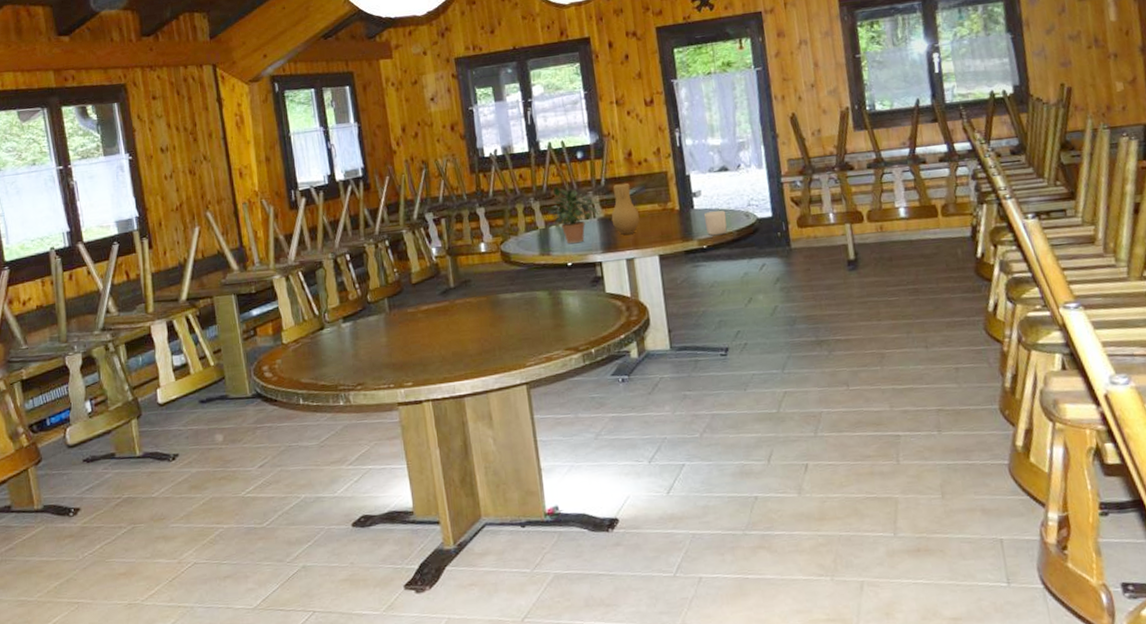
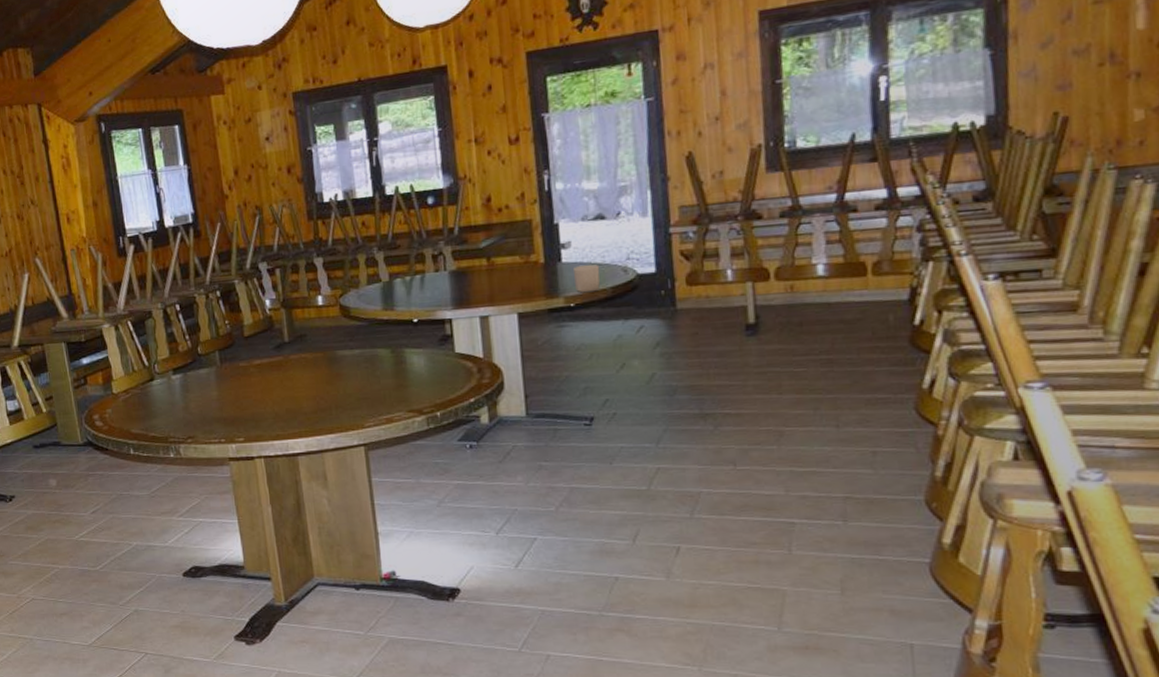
potted plant: present [548,186,601,244] -> none [392,235,453,299]
vase: present [611,183,640,235] -> none [464,232,498,290]

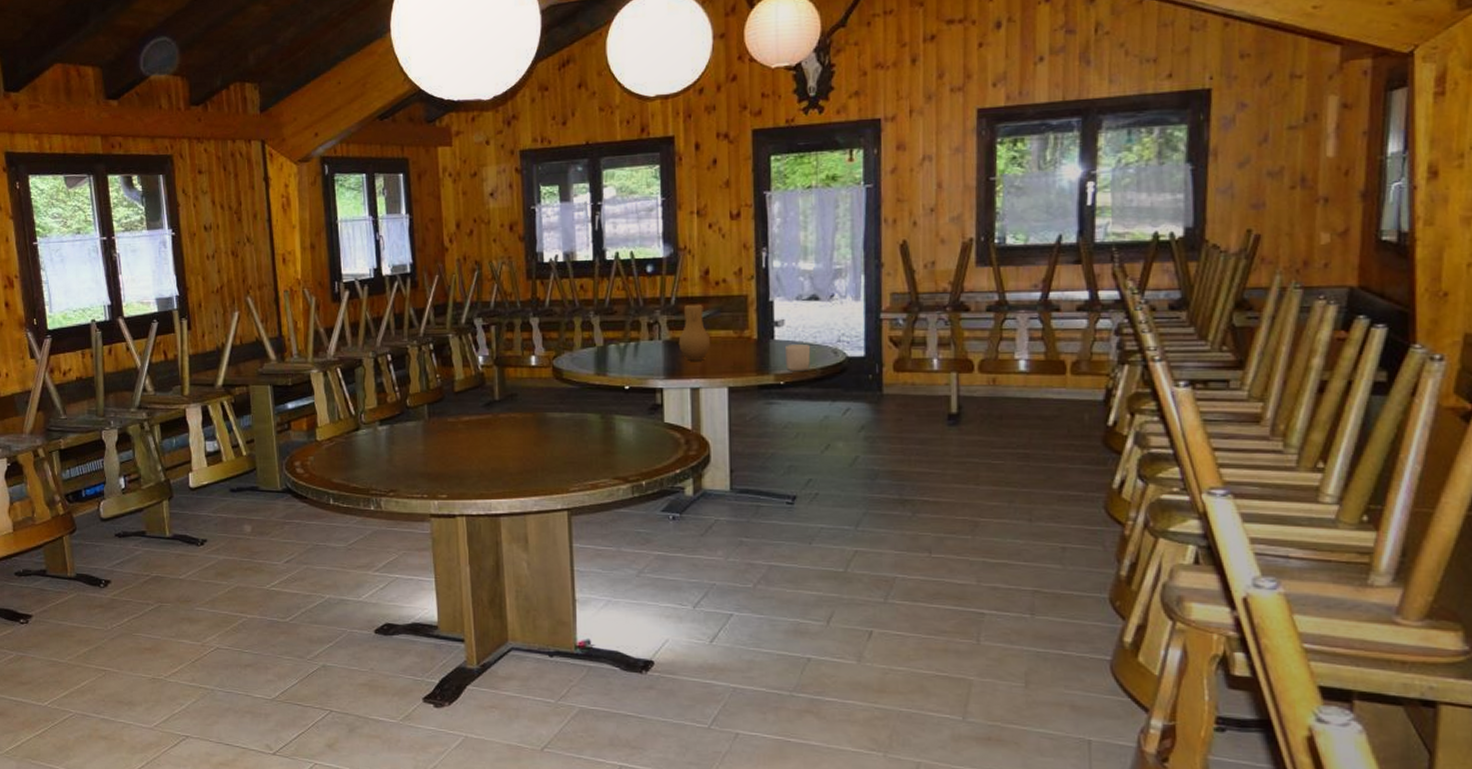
vase: none [464,232,498,290] -> present [678,304,711,361]

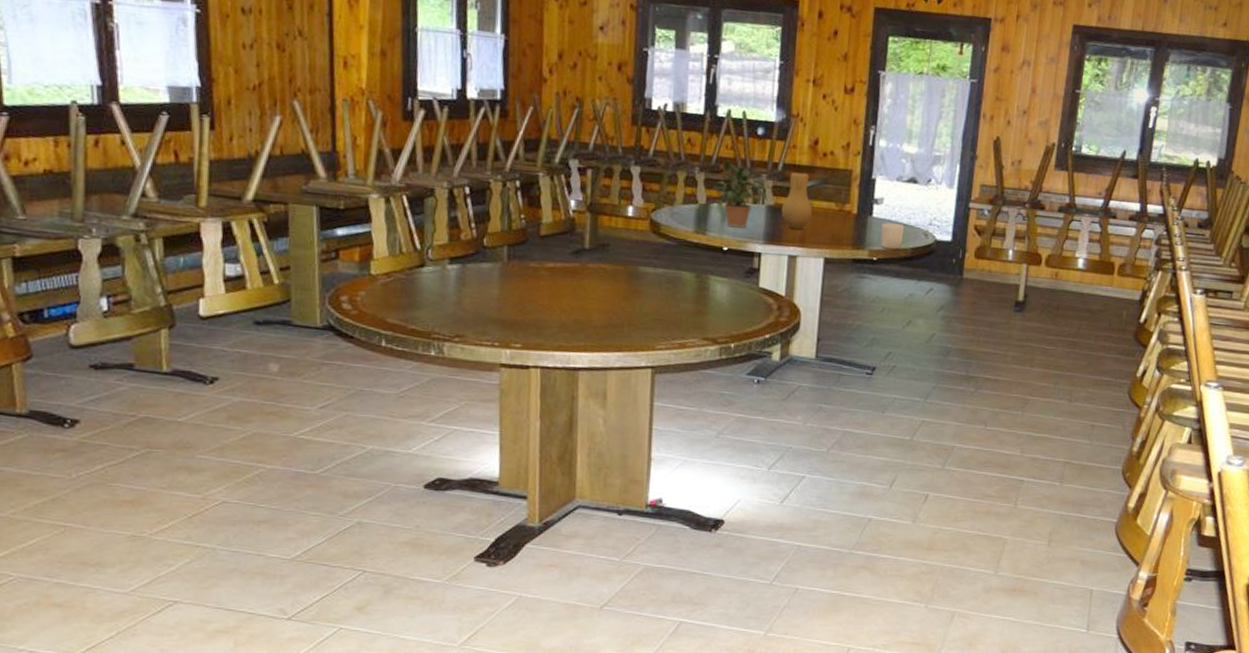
potted plant: none [608,302,668,366] -> present [712,161,773,228]

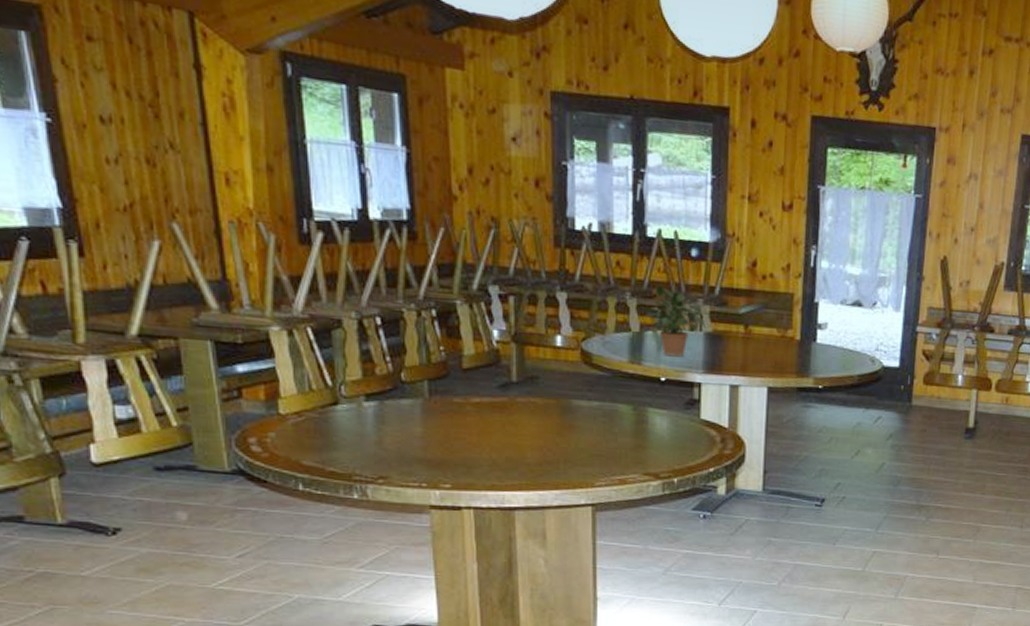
vase: present [781,172,813,229] -> none [720,296,754,357]
mug: present [880,223,905,250] -> none [826,349,851,377]

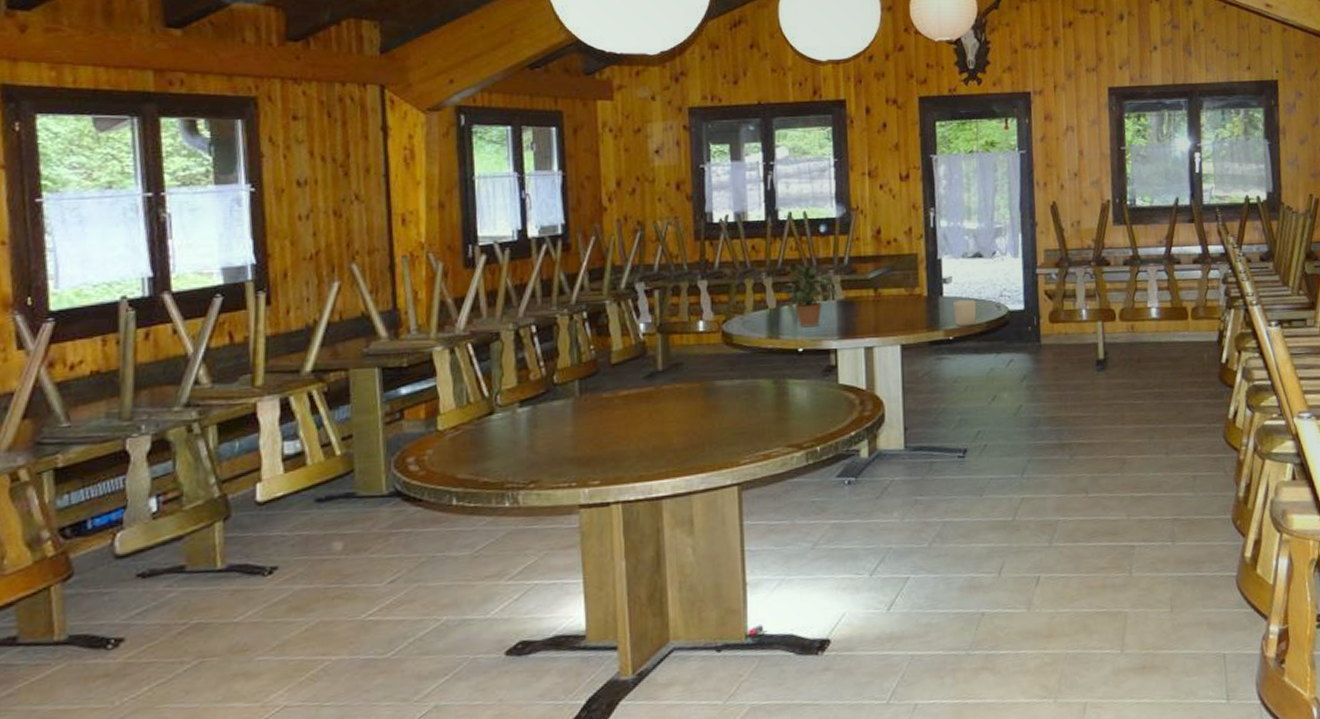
mug: none [826,349,851,377] -> present [954,300,977,327]

